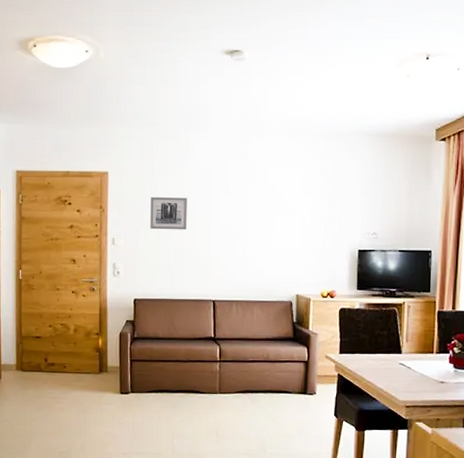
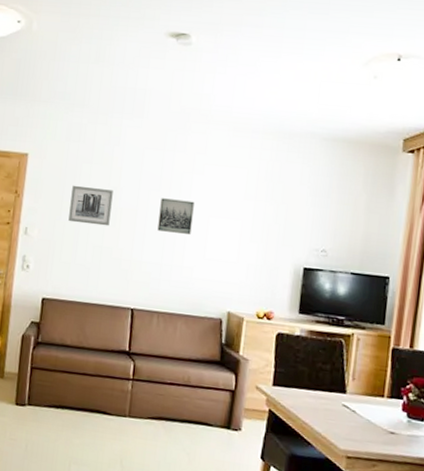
wall art: none [229,201,260,230] -> present [157,198,195,234]

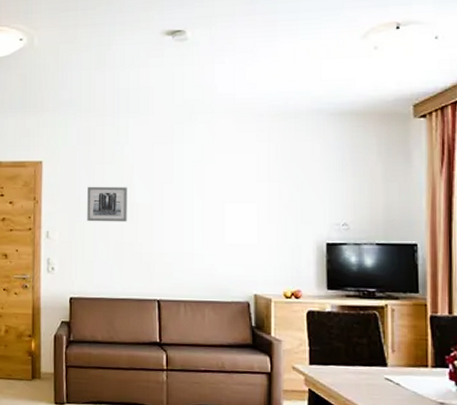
wall art: present [157,198,195,234] -> none [175,189,208,222]

